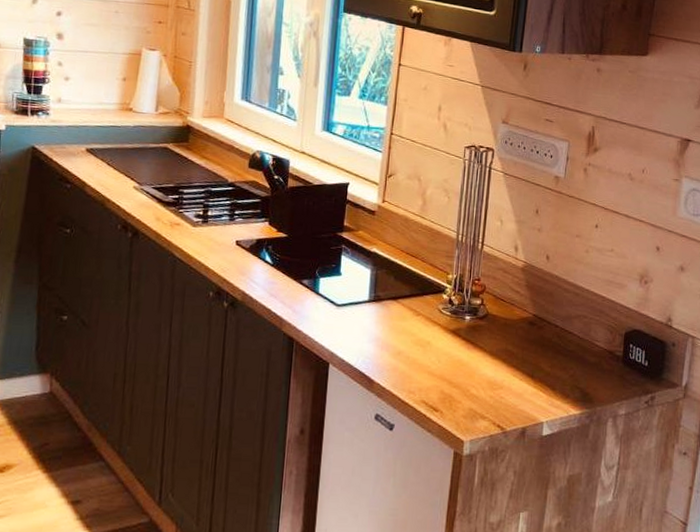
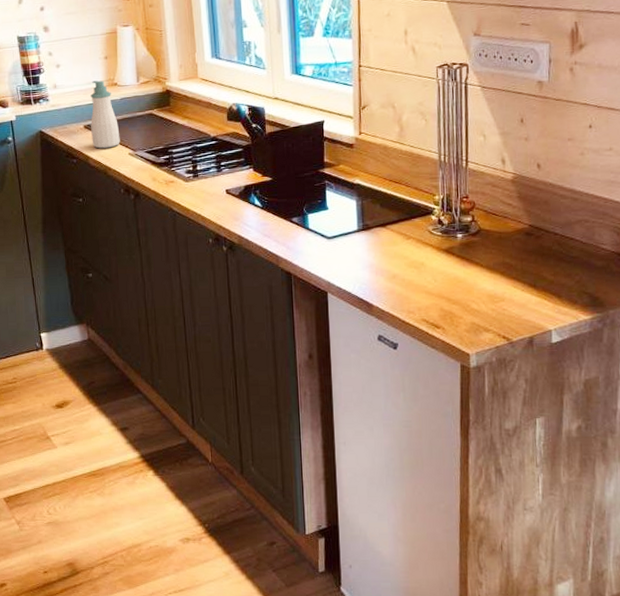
soap bottle: none [92,101,127,178] -> present [90,80,120,149]

